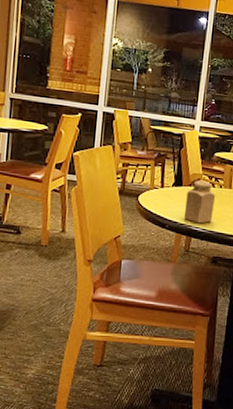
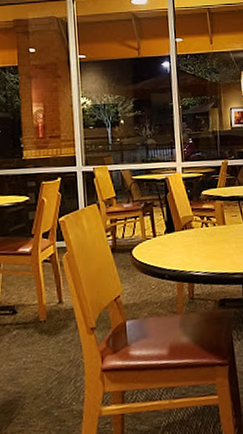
salt shaker: present [183,180,216,224] -> none [181,221,212,268]

